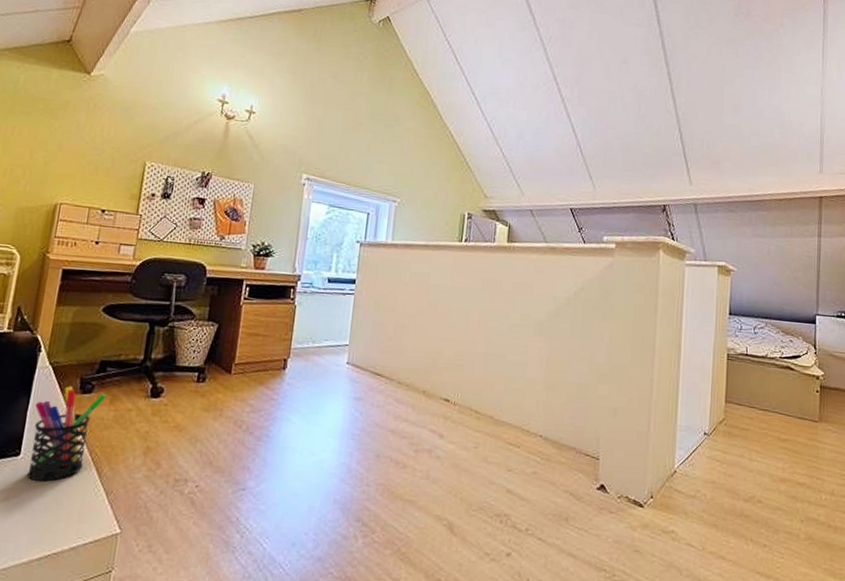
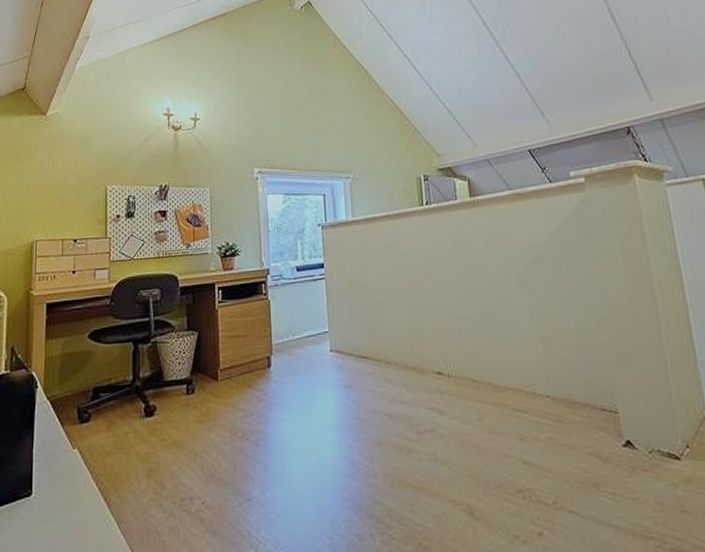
pen holder: present [27,386,107,482] -> none [39,418,104,519]

